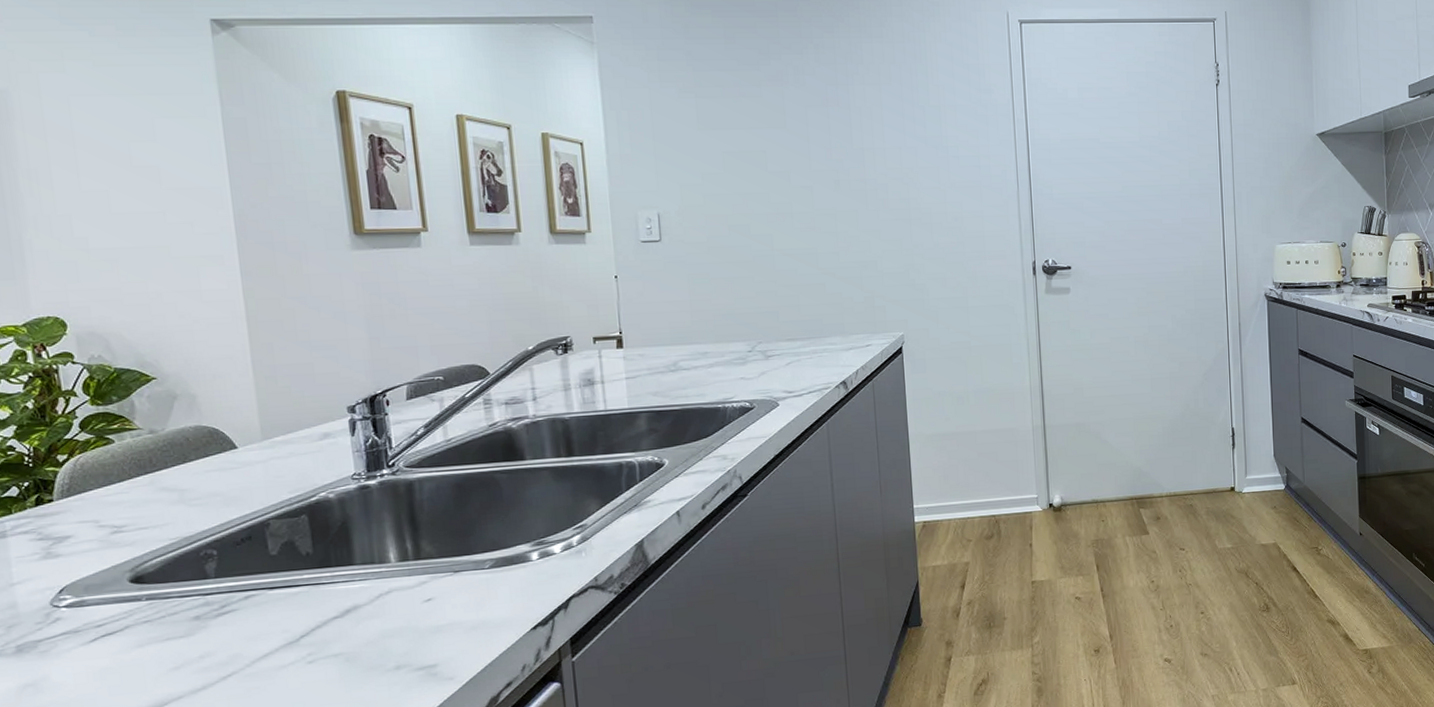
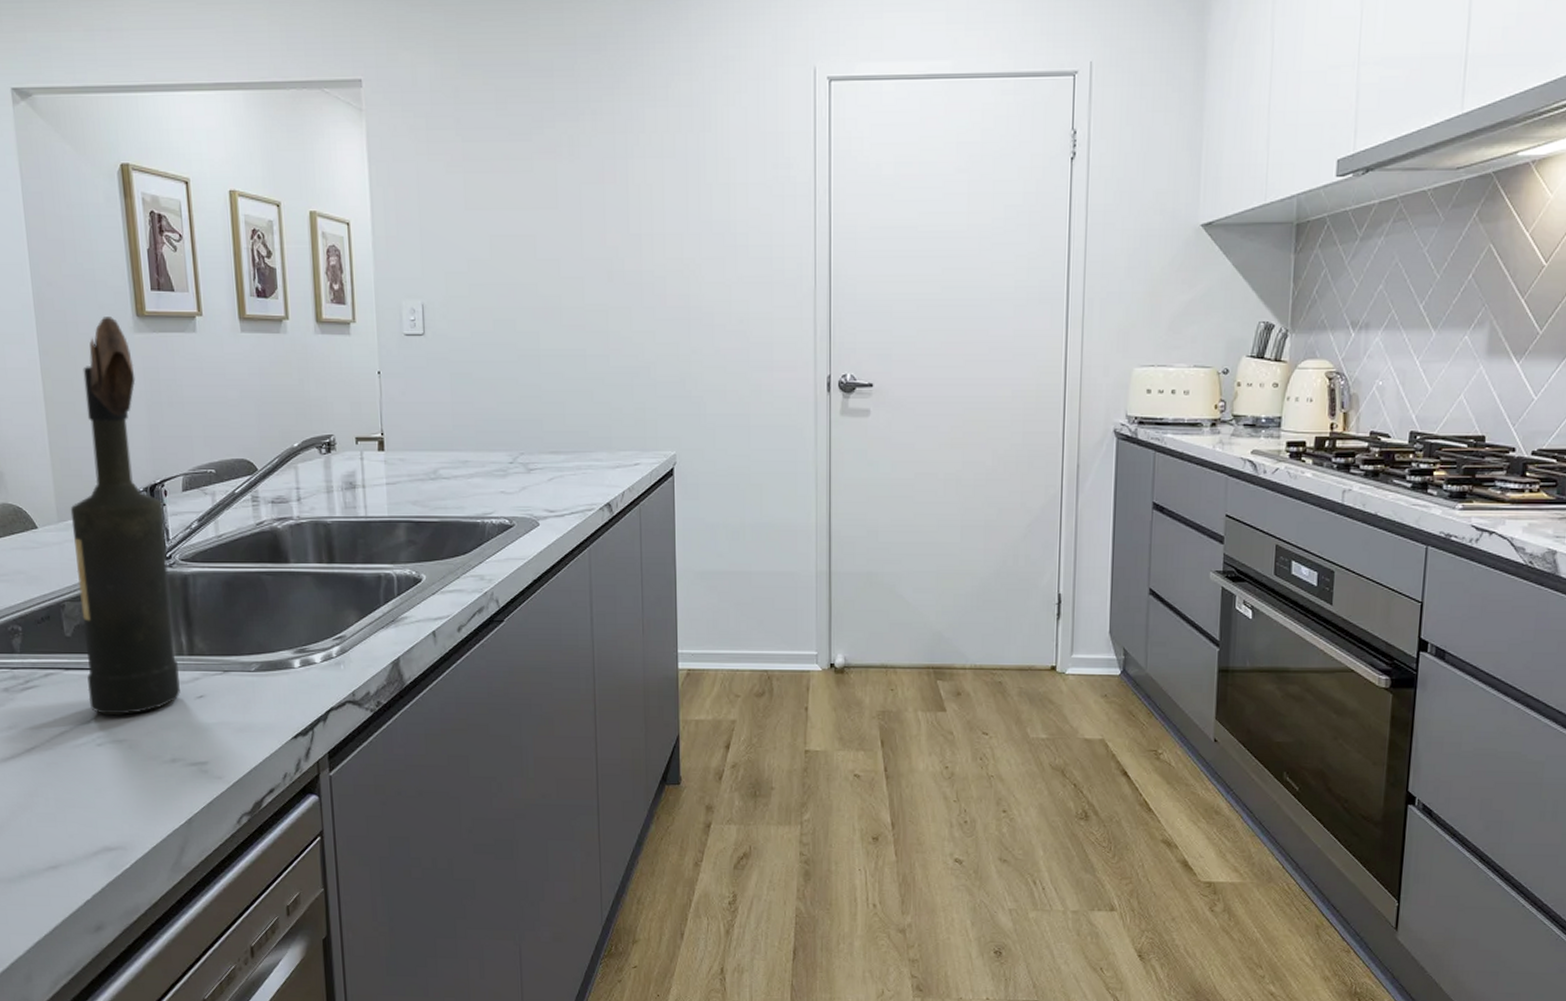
wine bottle: none [276,235,405,631] -> present [70,317,180,715]

